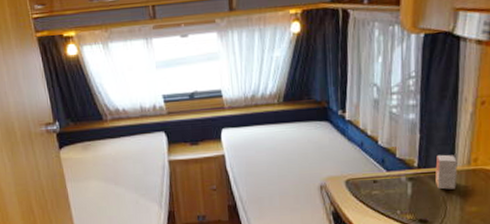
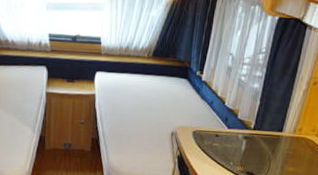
small box: present [435,154,457,190] -> none [265,121,286,151]

